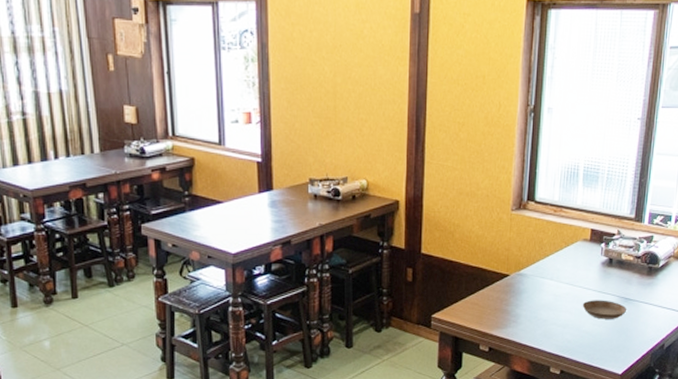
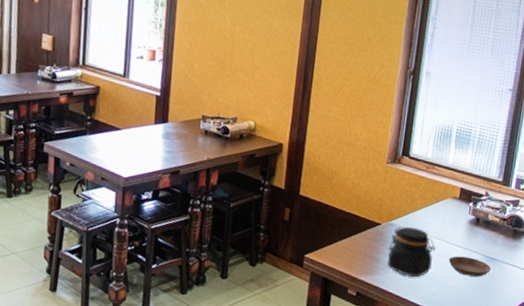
jar: none [519,275,568,327] -> present [387,226,436,278]

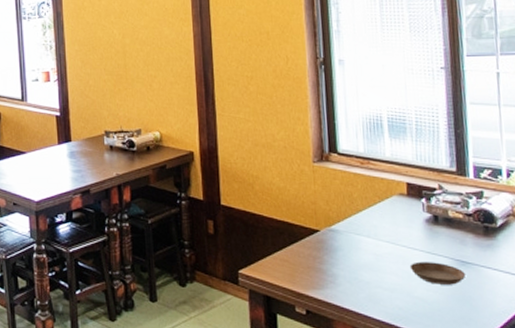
jar: present [387,226,436,278] -> none [334,231,392,290]

